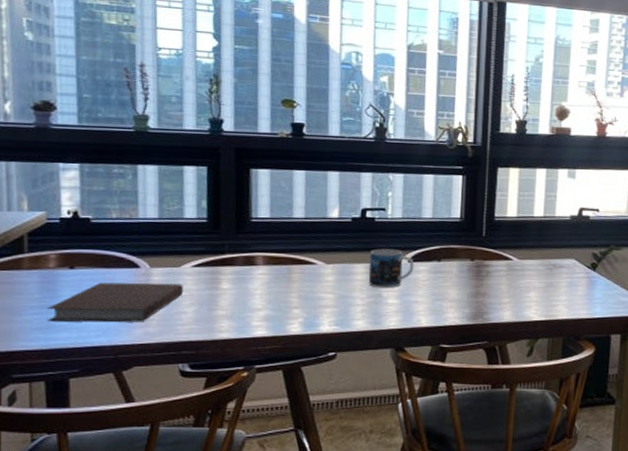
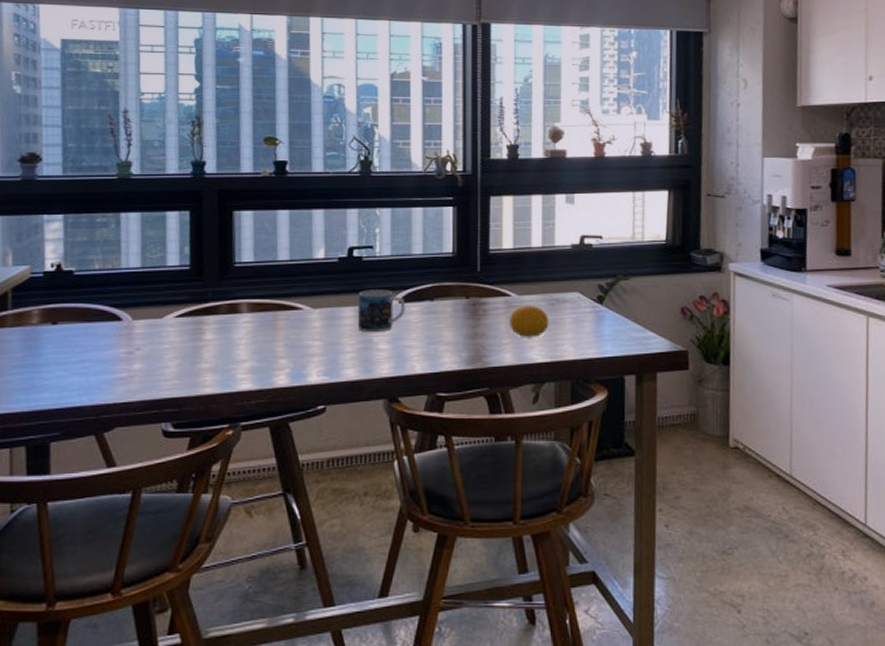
notebook: present [47,282,183,323] -> none [29,336,166,382]
fruit: none [510,268,546,298] -> present [510,305,549,337]

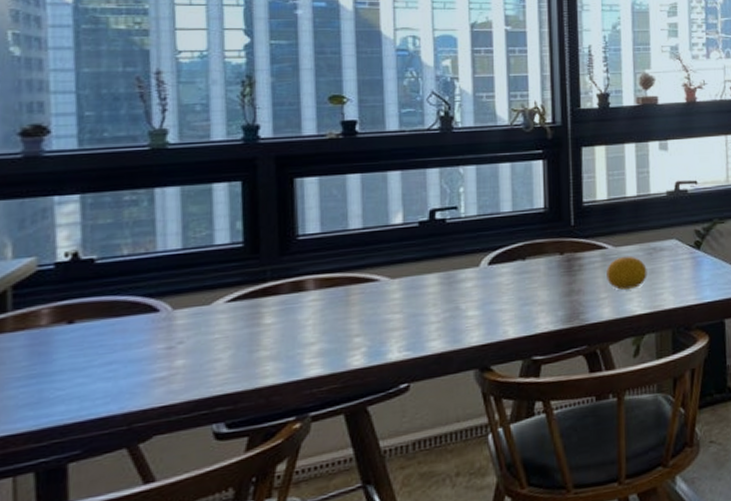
mug: present [357,290,406,333] -> none [442,252,496,300]

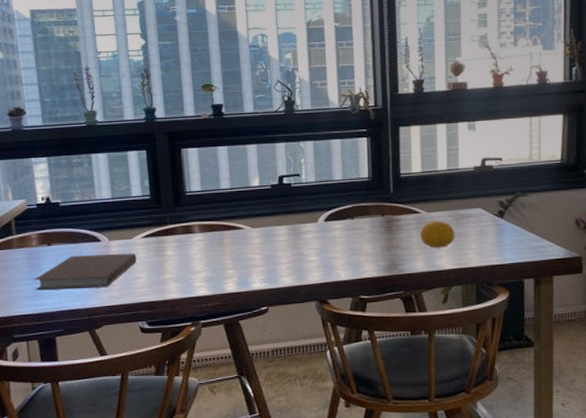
notebook: none [38,325,215,395] -> present [34,253,136,291]

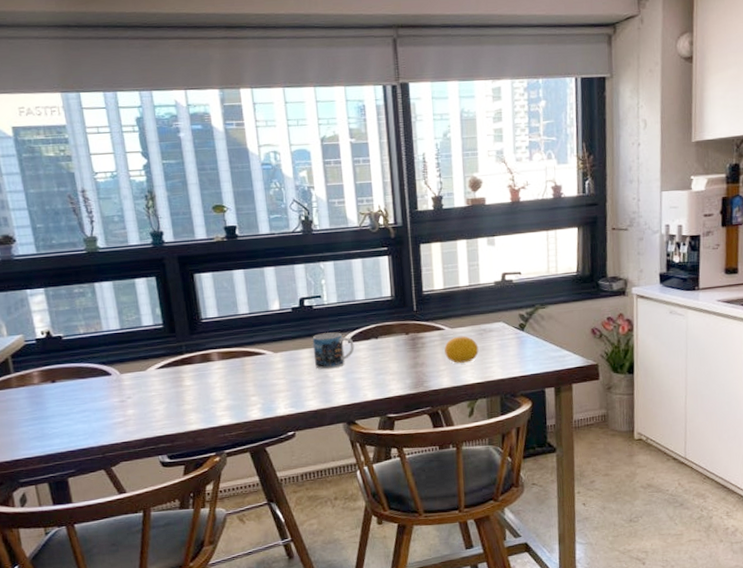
notebook: present [34,253,136,291] -> none [39,385,152,432]
mug: none [289,211,330,247] -> present [312,332,355,370]

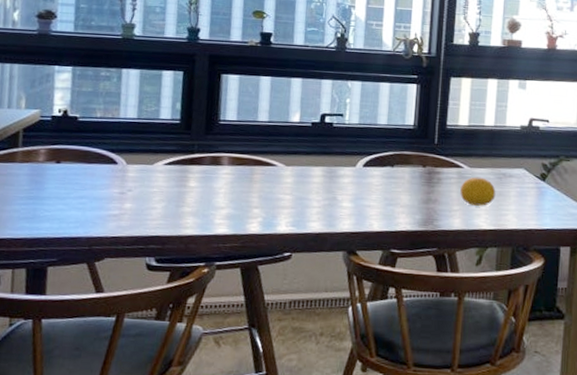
mug: present [312,332,355,370] -> none [324,153,369,192]

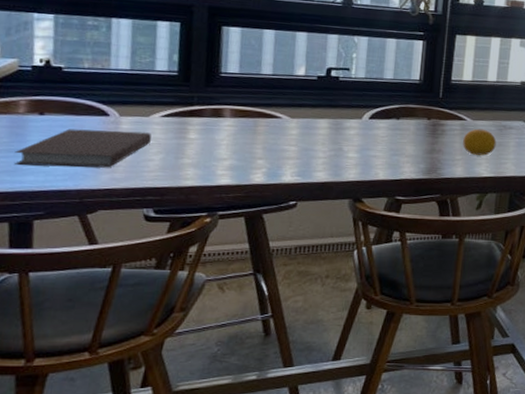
notebook: none [33,176,155,216] -> present [15,129,151,168]

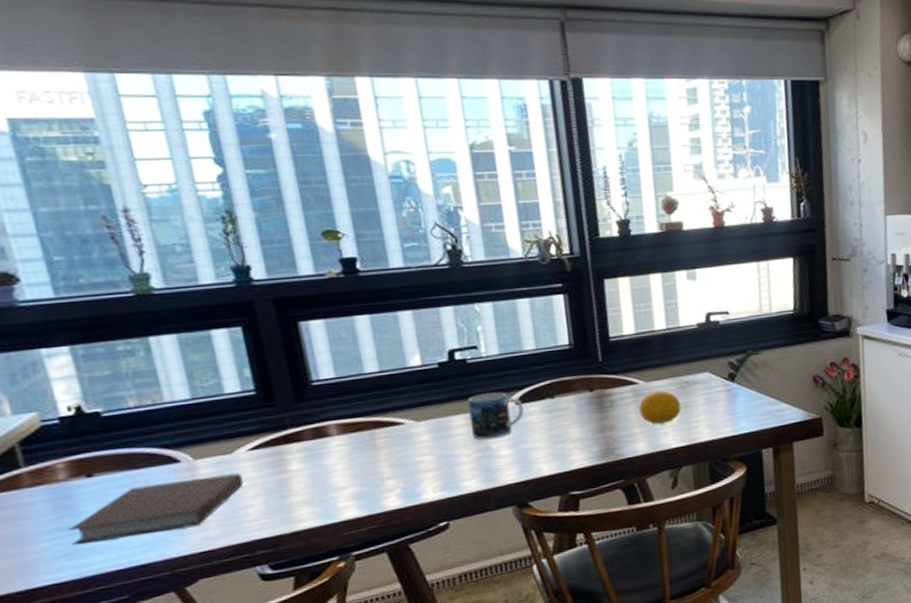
mug: none [330,105,375,143] -> present [467,392,524,440]

